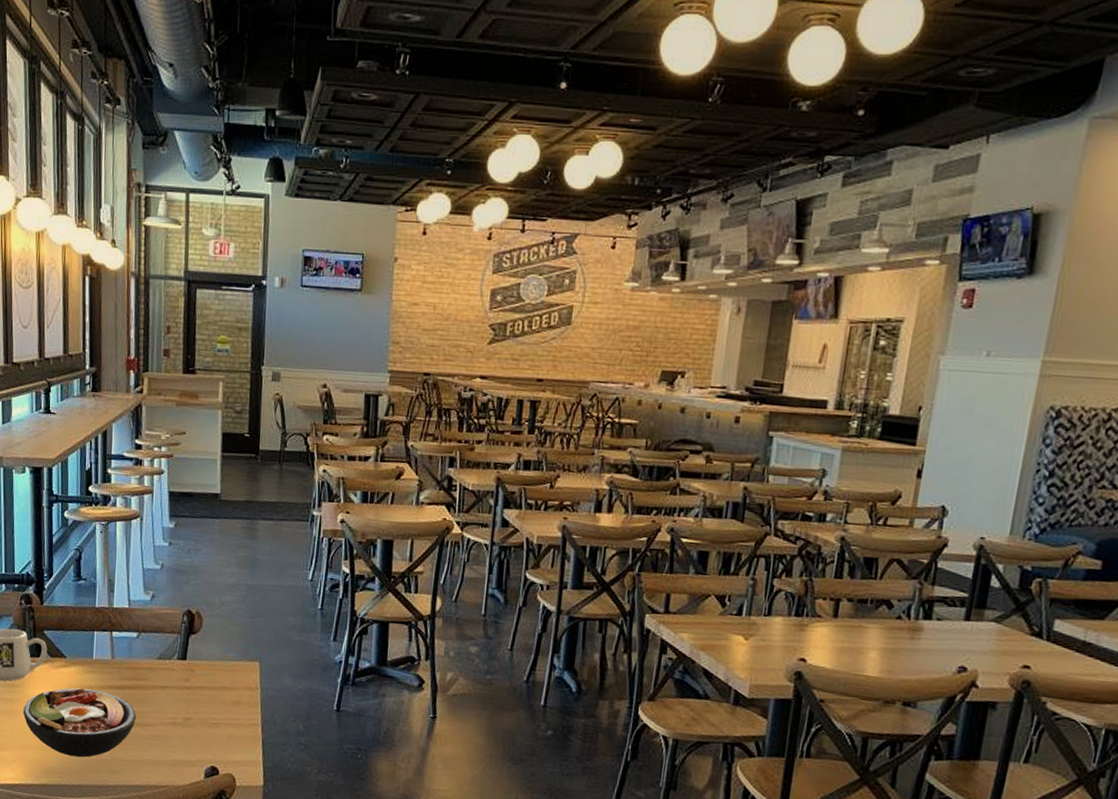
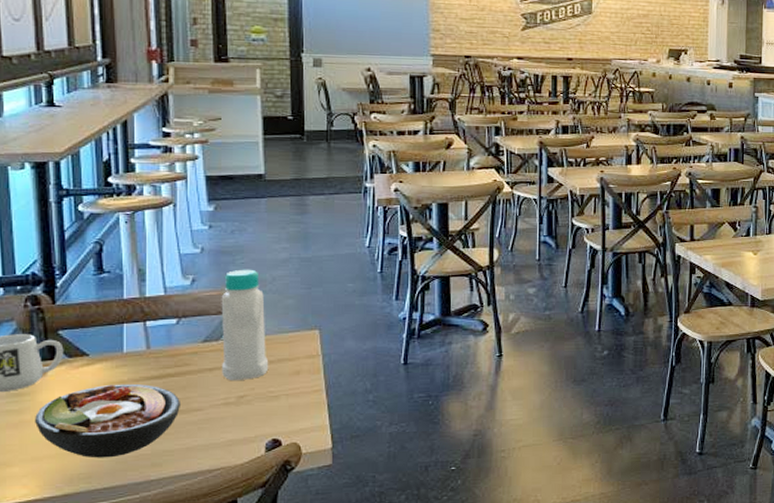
bottle: none [172,590,213,703] -> present [221,269,269,380]

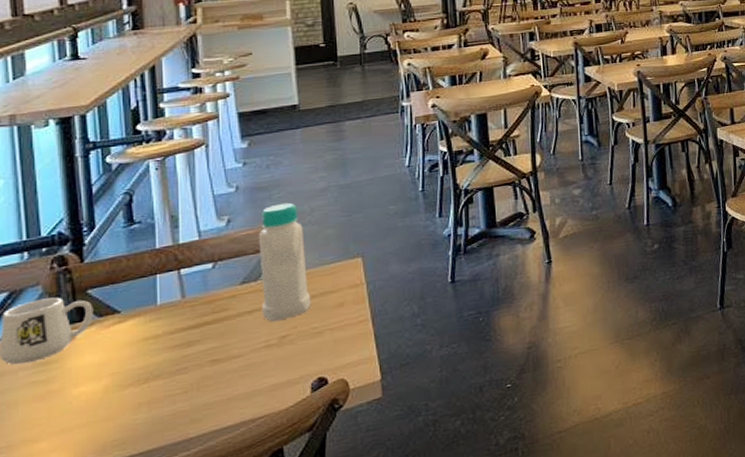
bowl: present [35,383,182,458] -> none [64,336,221,422]

